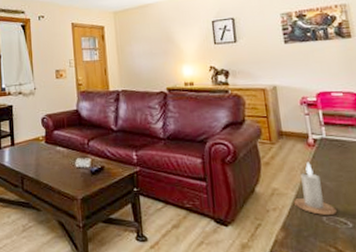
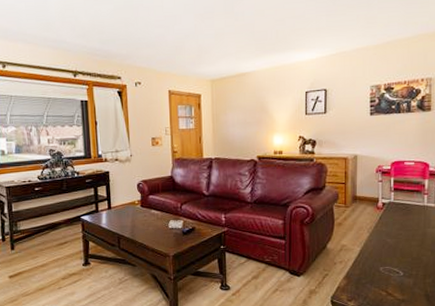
candle: present [293,162,336,215] -> none [357,223,392,266]

